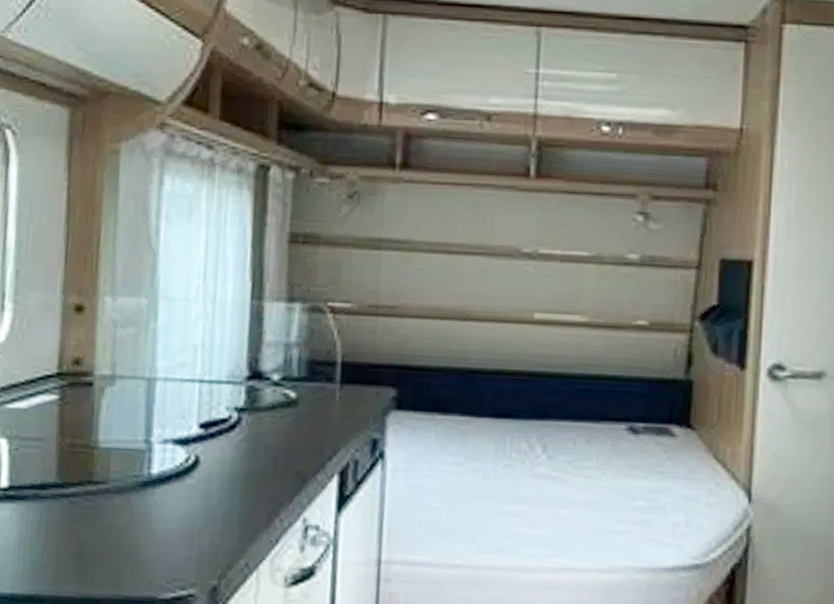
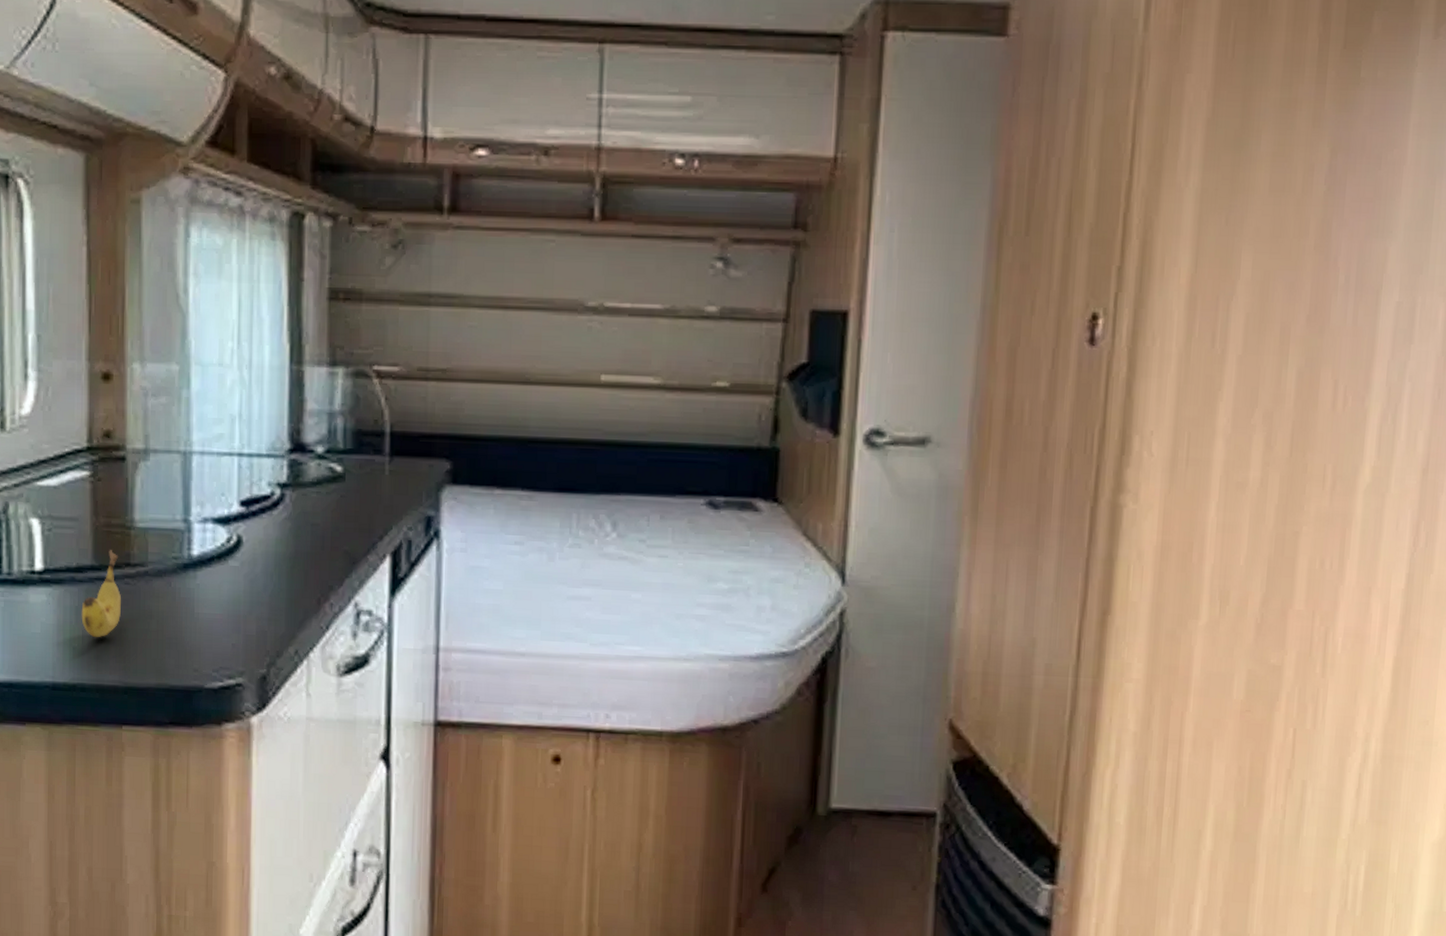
fruit: none [42,468,82,551] -> present [81,550,121,638]

